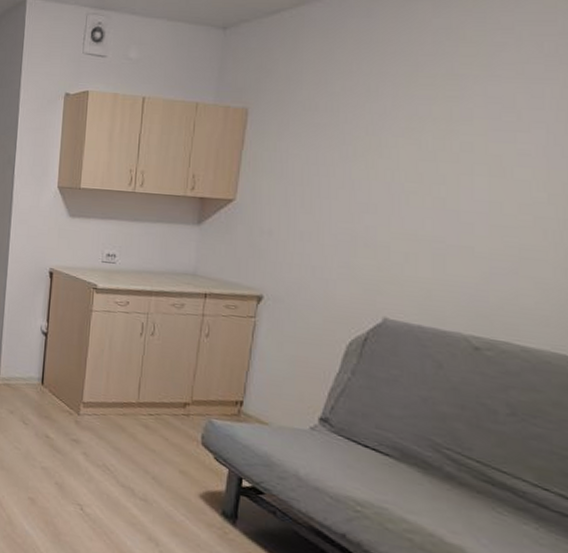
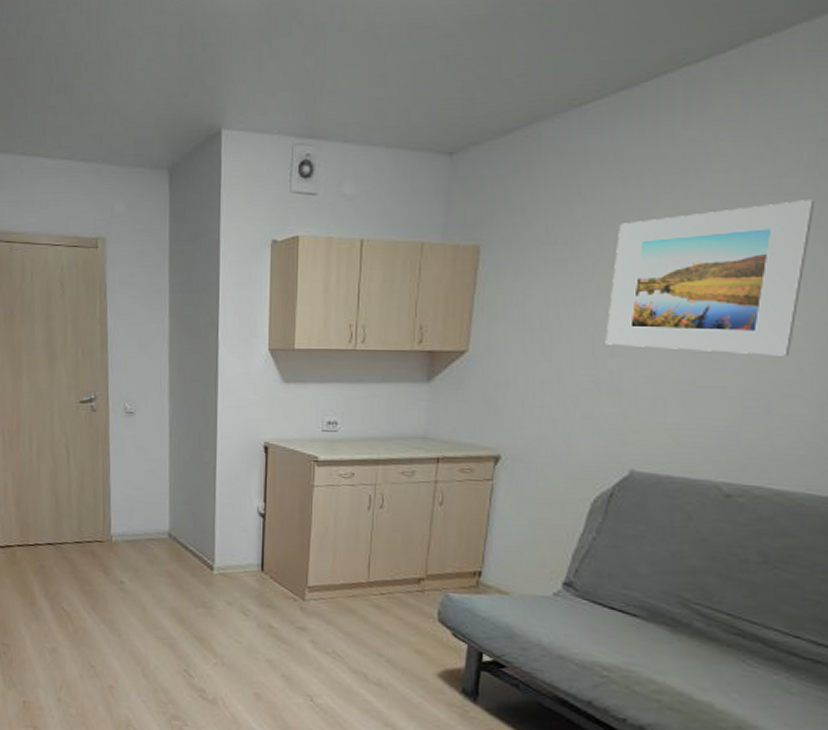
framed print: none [361,84,556,223] -> present [605,200,815,356]

